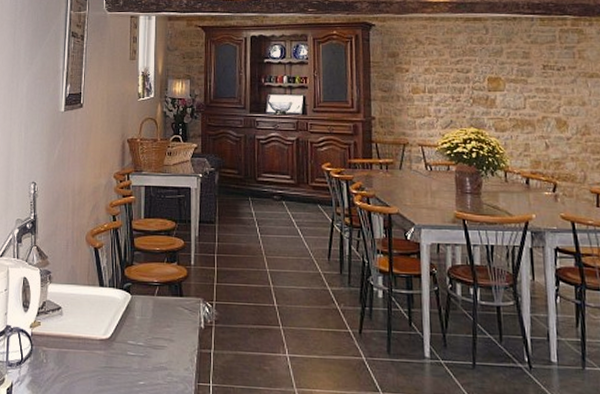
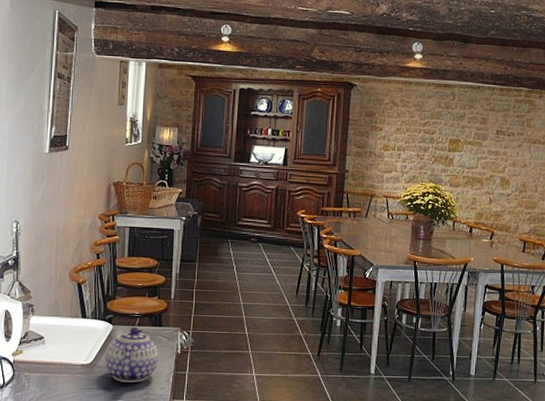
teapot: none [124,297,181,362] -> present [105,327,159,383]

